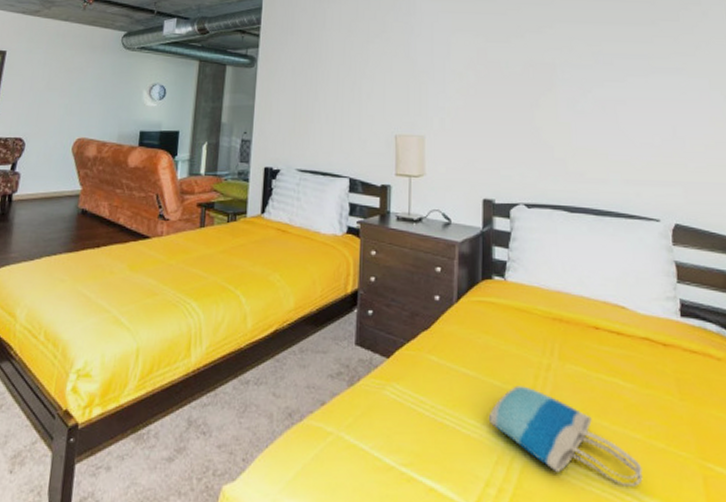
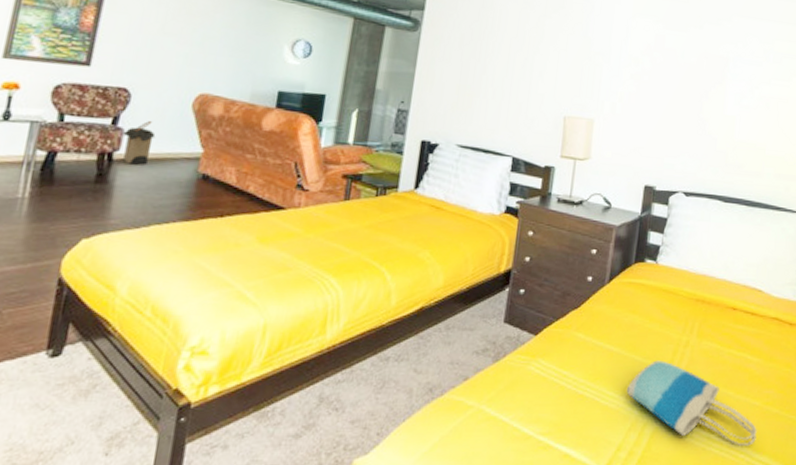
laundry hamper: none [19,165,44,204] -> present [123,121,156,165]

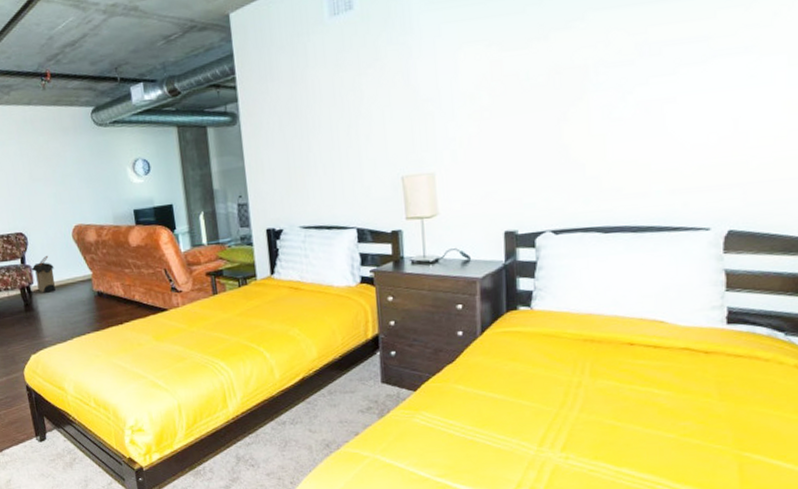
tote bag: present [626,360,757,446] -> none [518,403,675,477]

